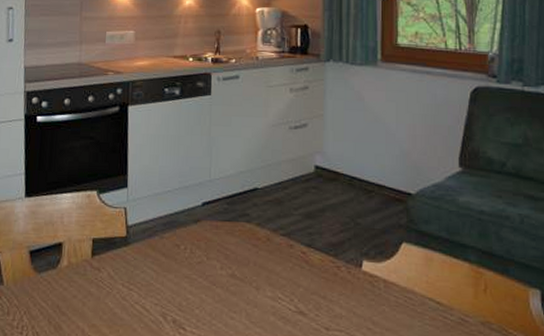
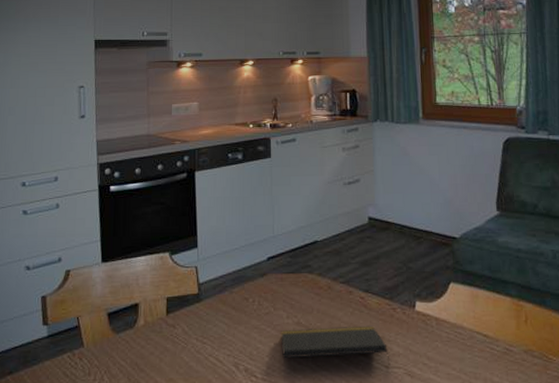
notepad: none [213,281,330,327] -> present [281,325,389,365]

